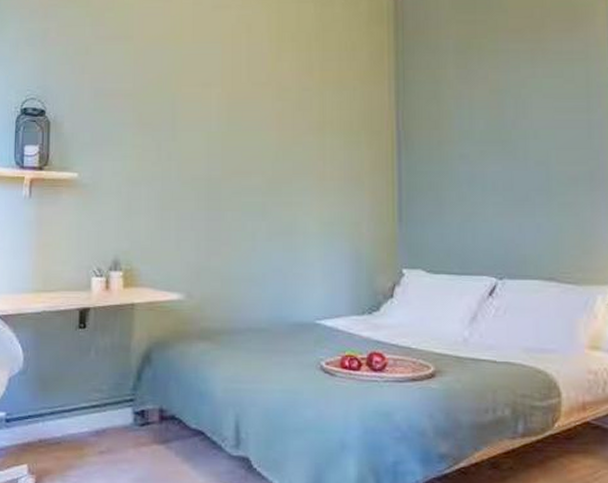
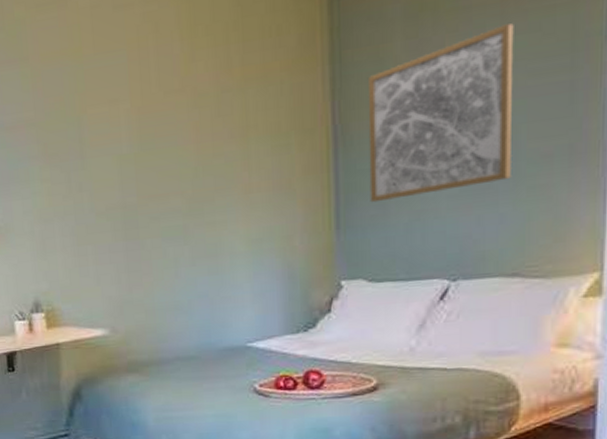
wall art: none [426,67,546,202] -> present [367,22,514,203]

